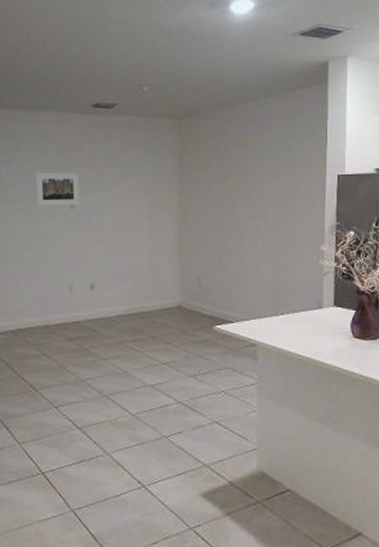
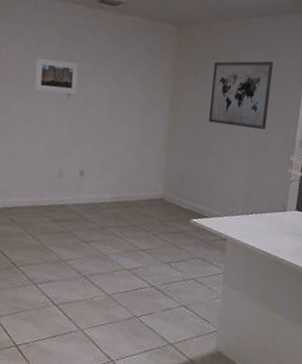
wall art: none [221,143,289,220] -> present [209,61,274,130]

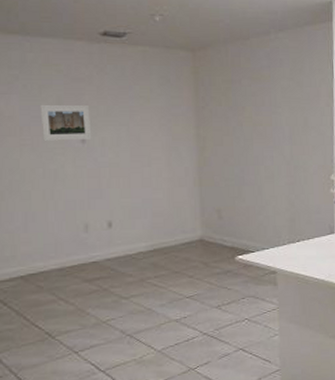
wall art: present [209,61,274,130] -> none [237,78,301,152]

